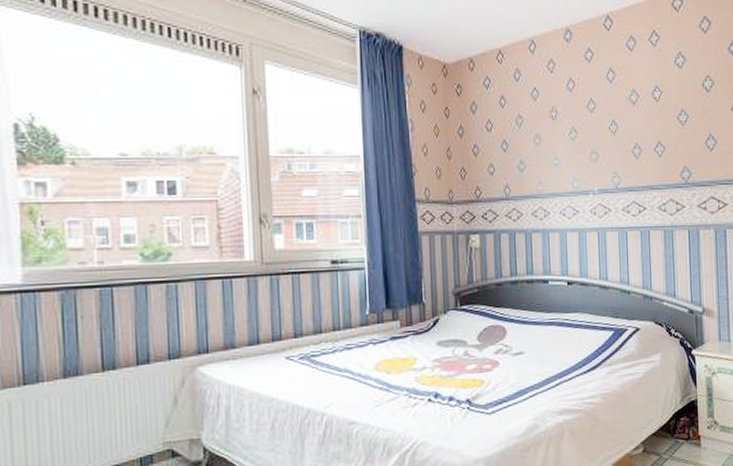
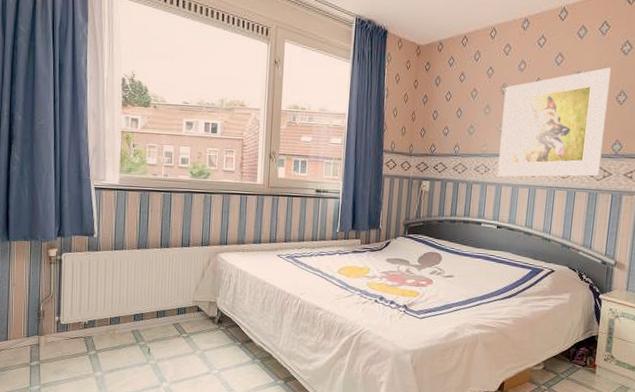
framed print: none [555,84,672,221] -> present [497,68,612,177]

